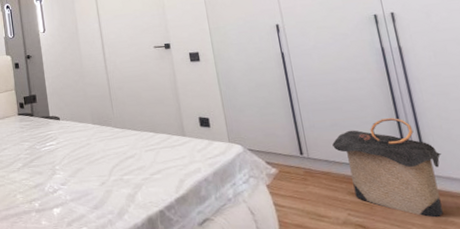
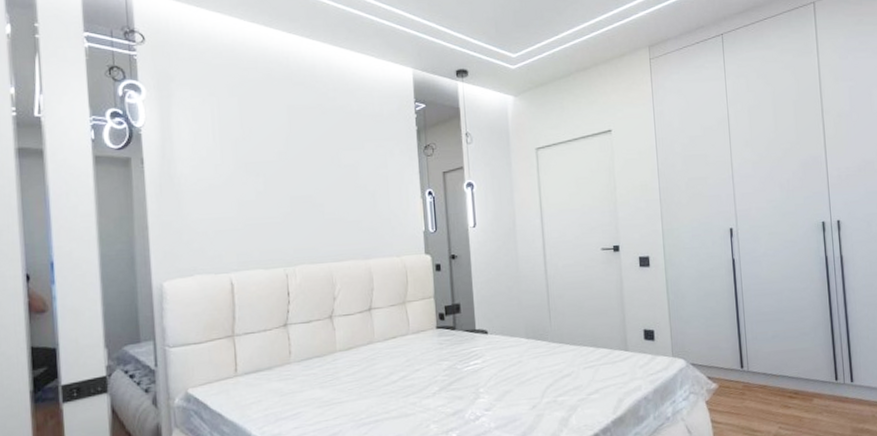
laundry hamper: present [332,118,443,218] -> none [771,329,865,427]

